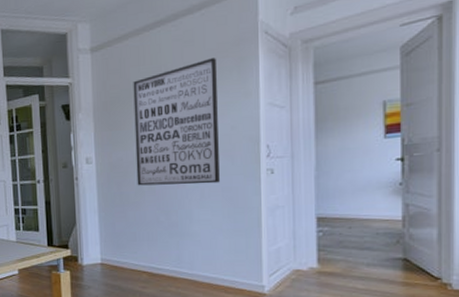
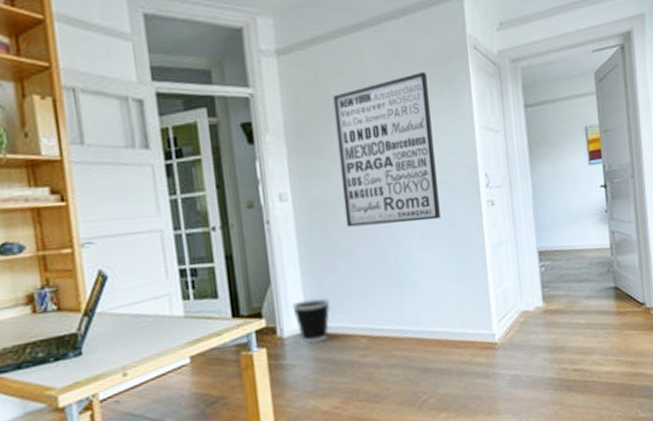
wastebasket: none [89,238,120,272] -> present [290,297,330,344]

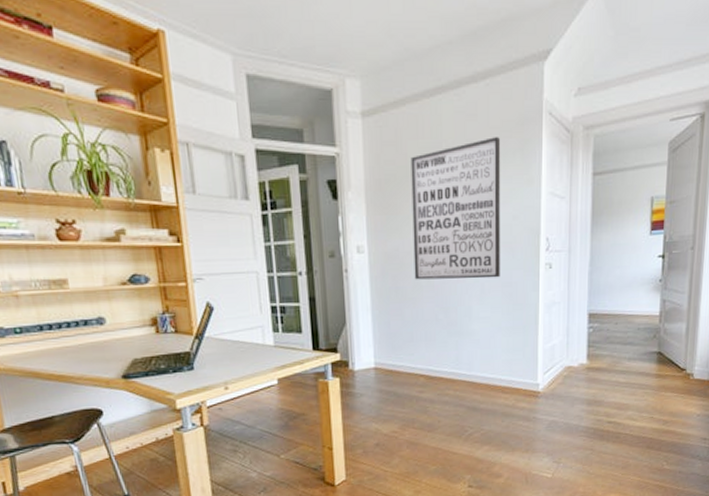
wastebasket: present [290,297,330,344] -> none [362,339,396,378]

